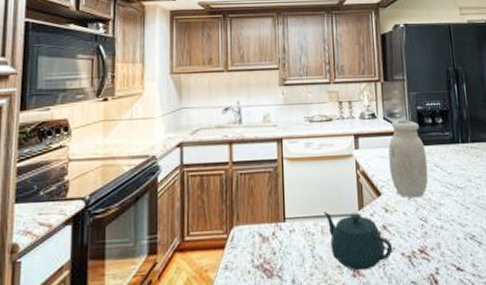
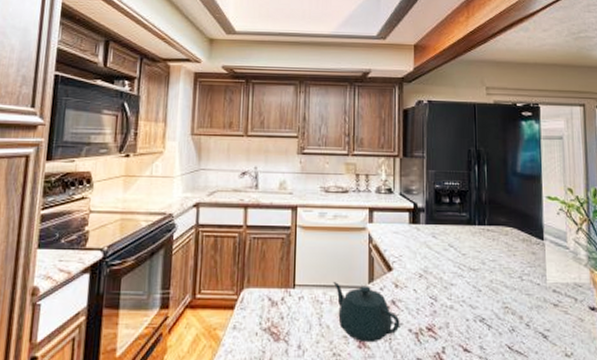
jar: present [388,120,429,198] -> none [403,197,441,276]

